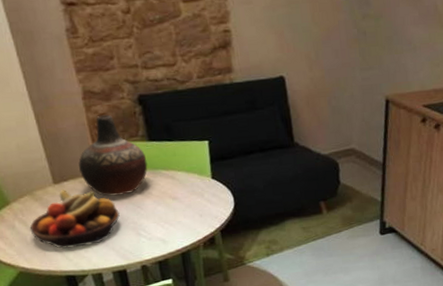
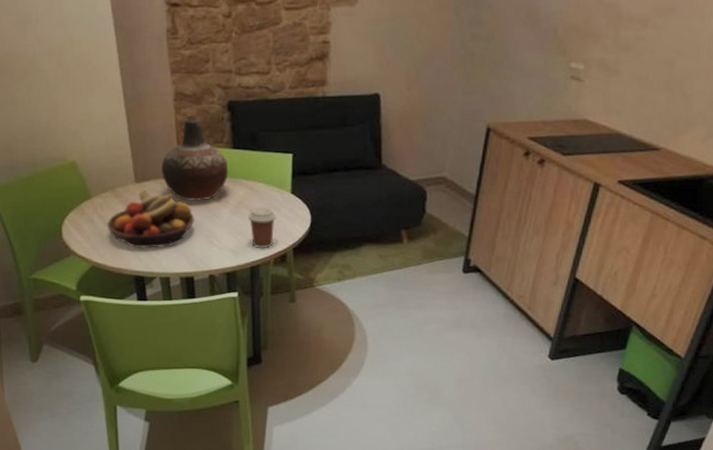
coffee cup: none [172,193,201,234] -> present [248,206,277,248]

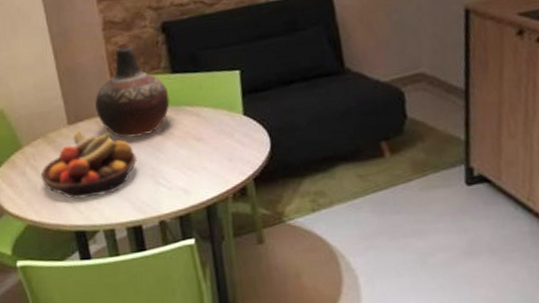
coffee cup: present [248,206,277,248] -> none [197,133,230,183]

